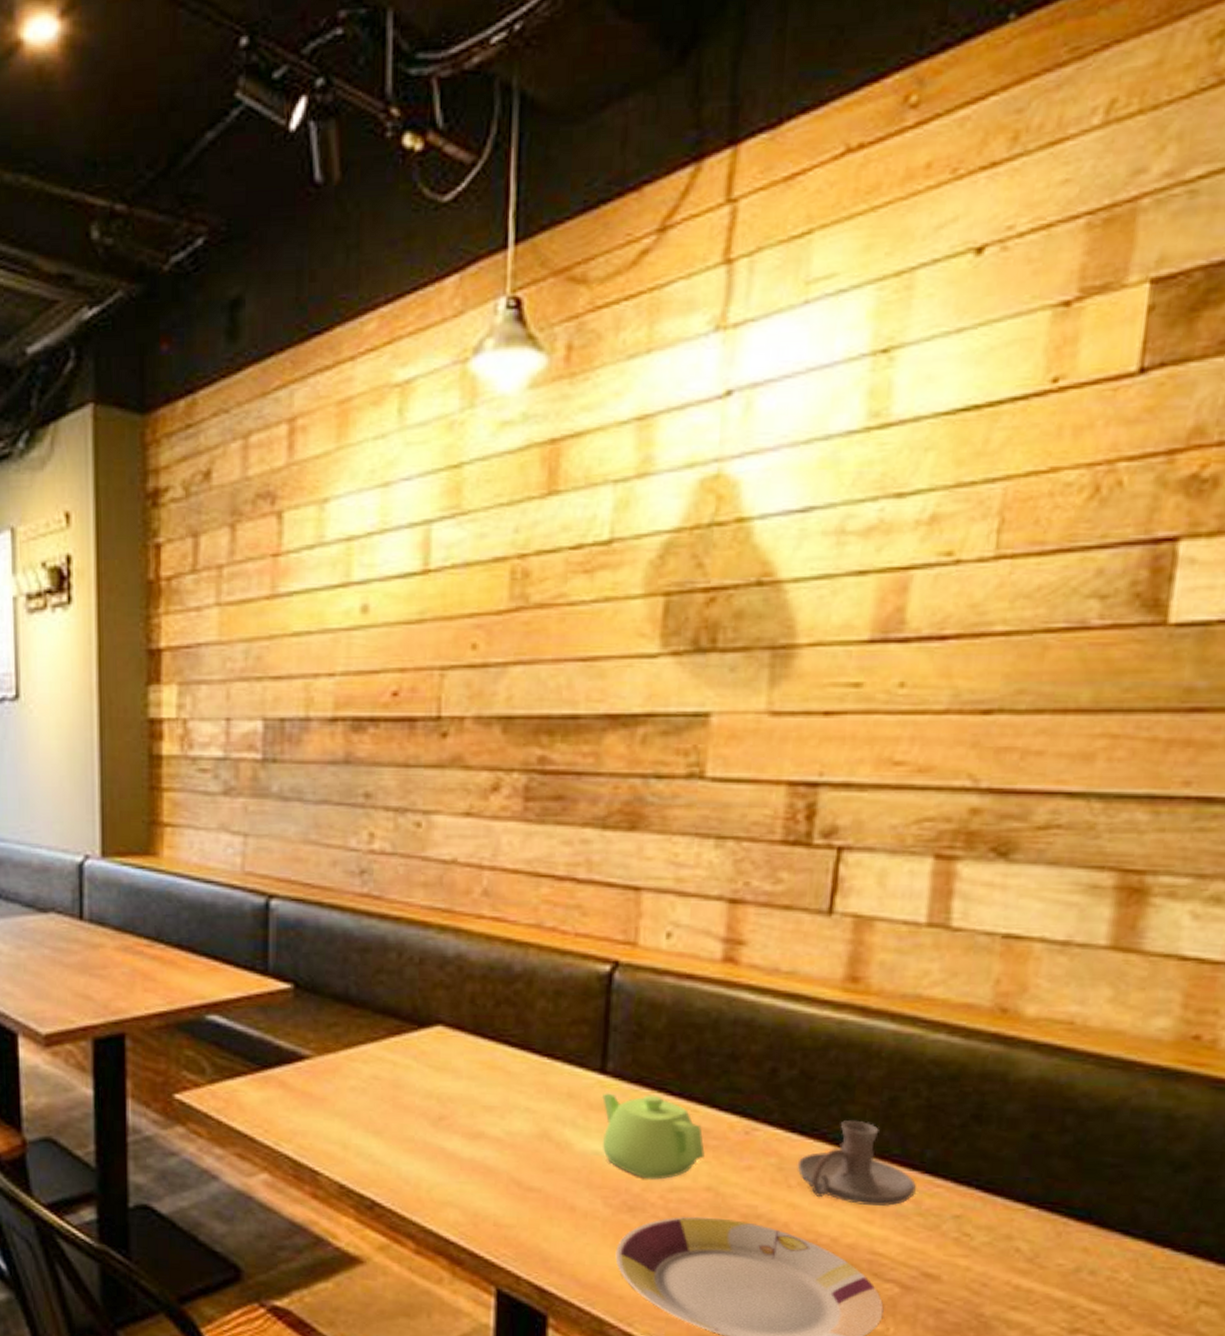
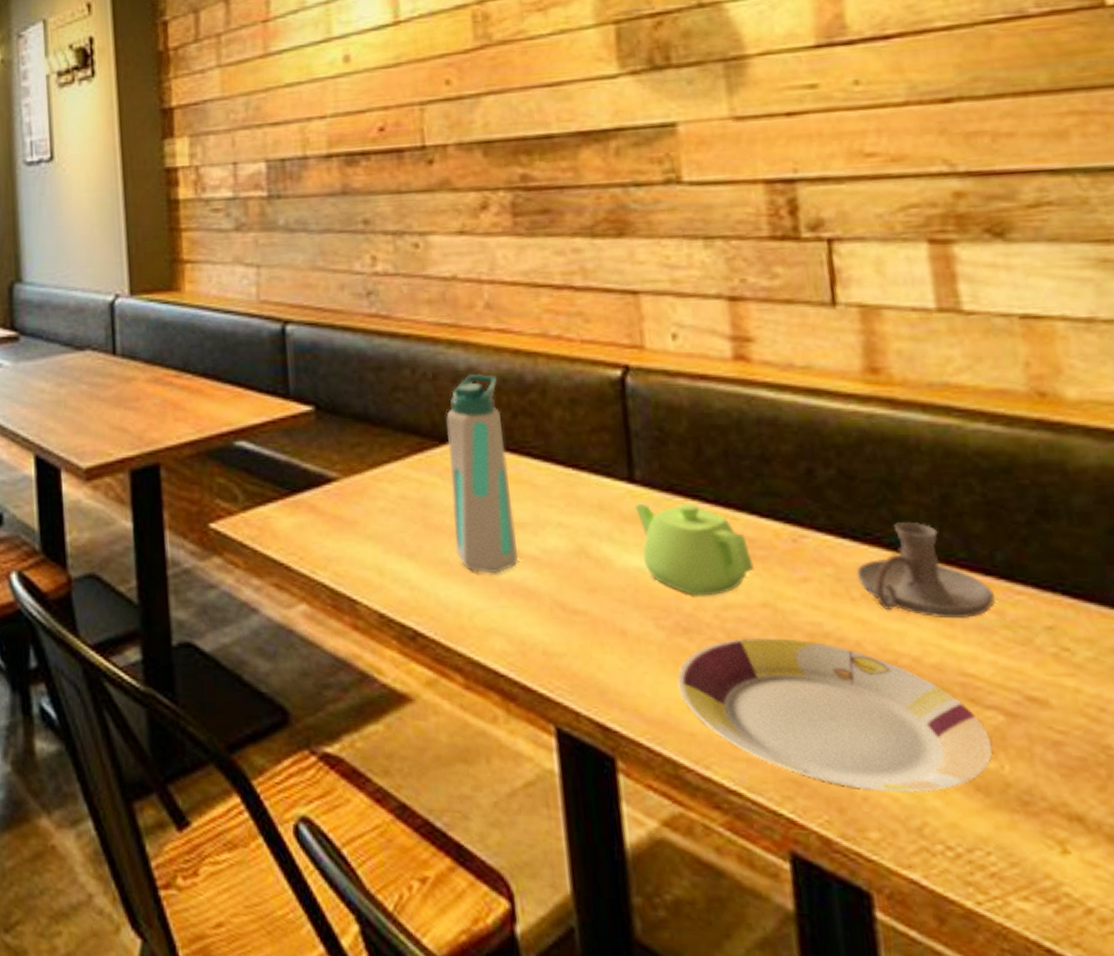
water bottle: none [422,960,485,1153] -> present [446,373,519,574]

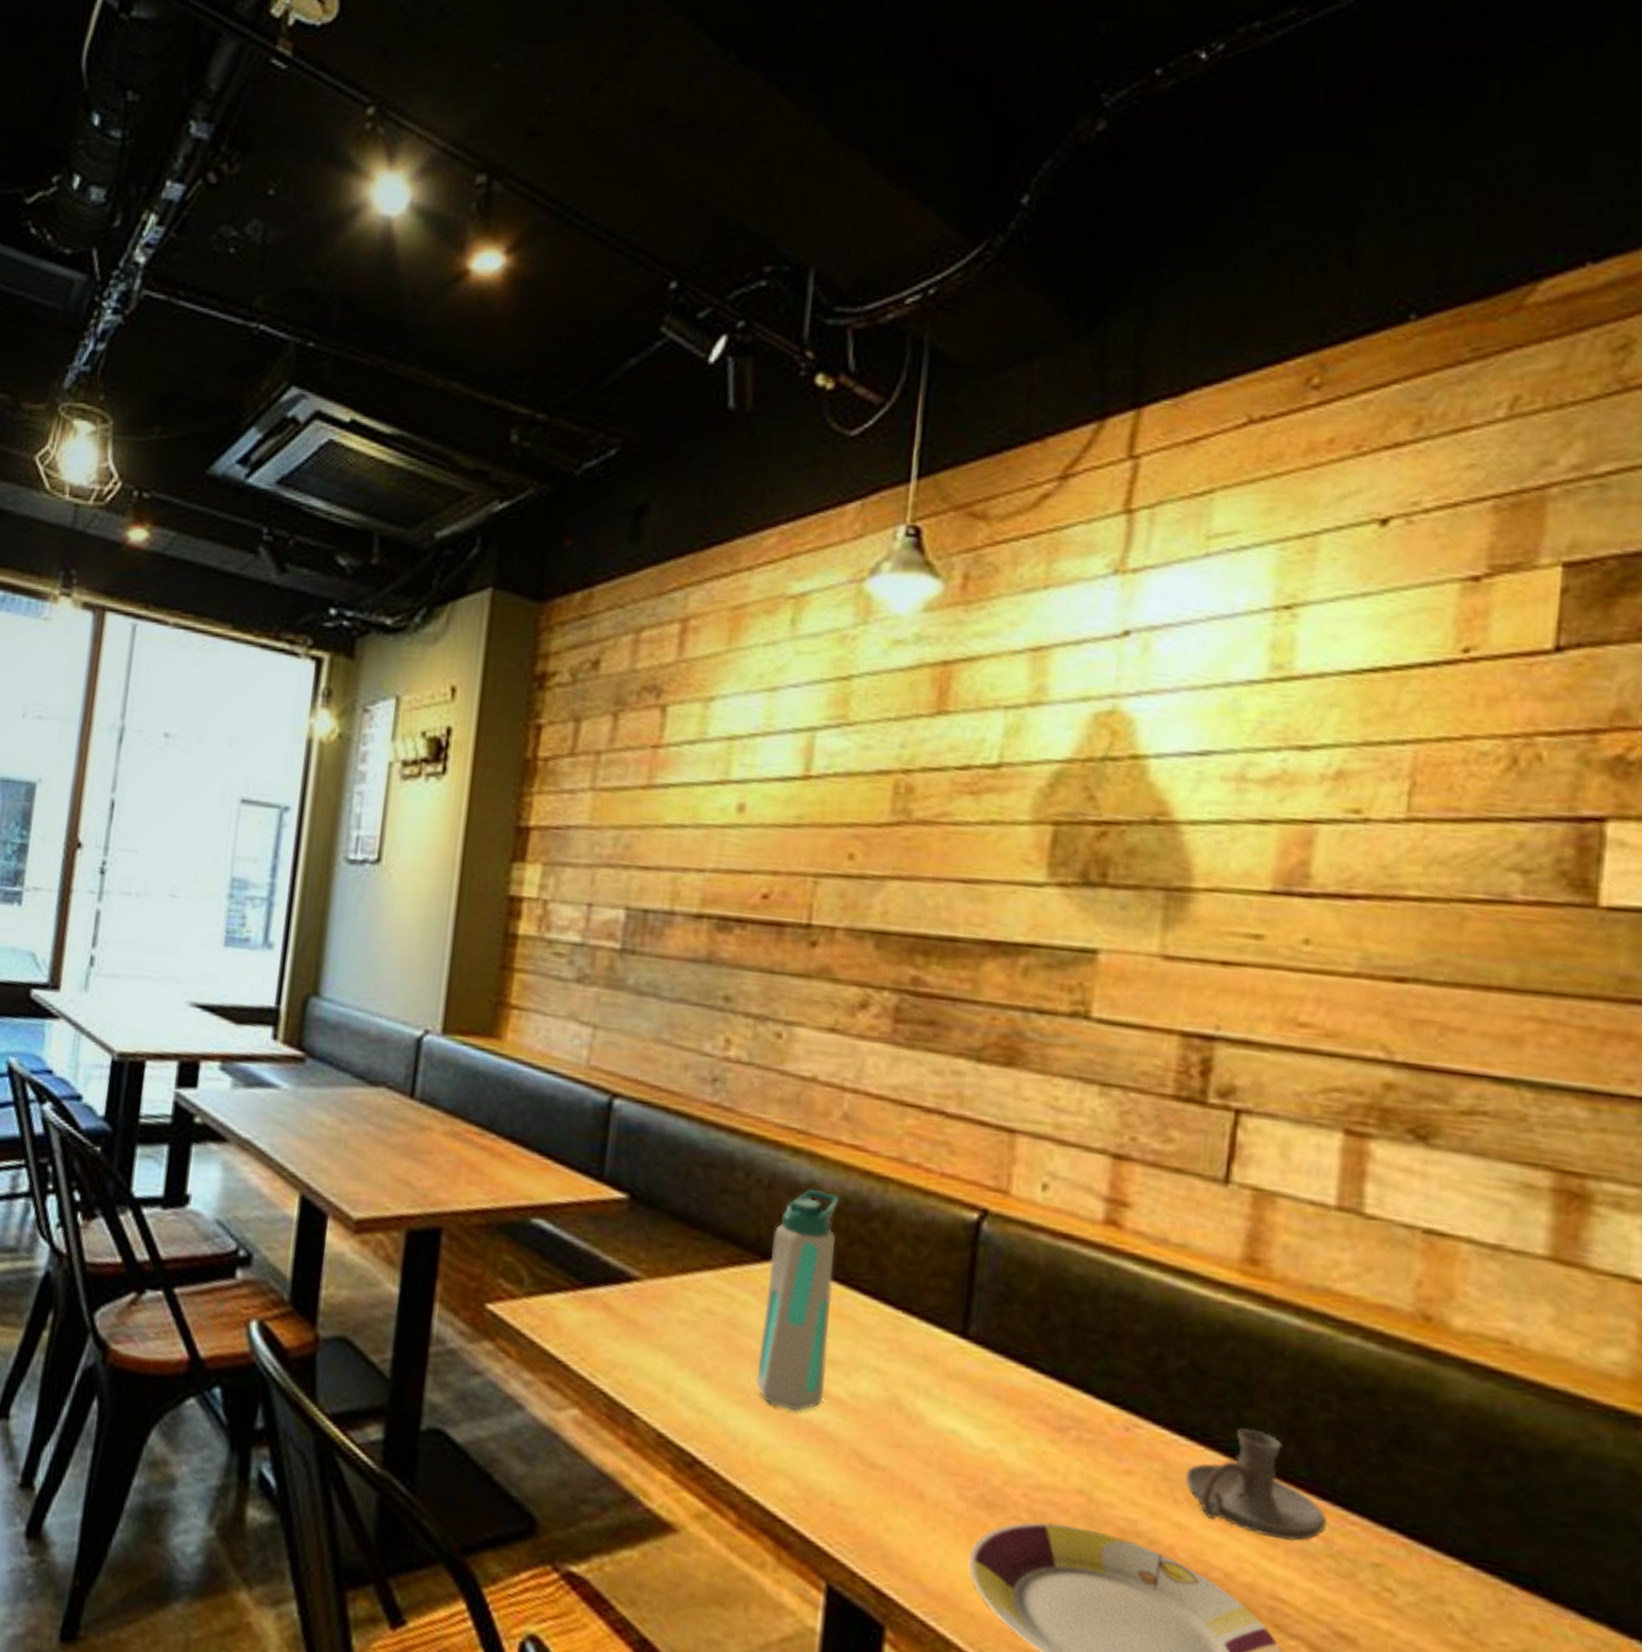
teapot: present [635,503,754,596] -> none [960,1361,1078,1473]

